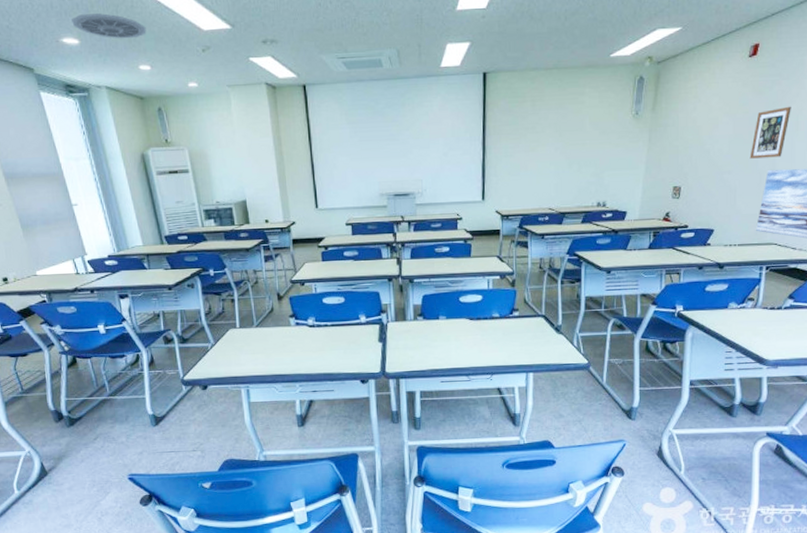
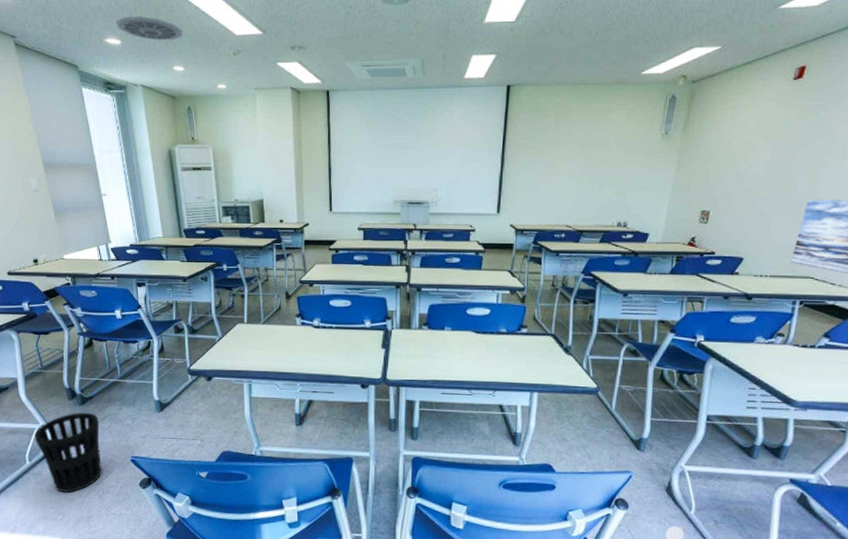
wastebasket: none [21,433,99,520] -> present [35,412,102,493]
wall art: present [750,106,791,159] -> none [788,132,839,186]

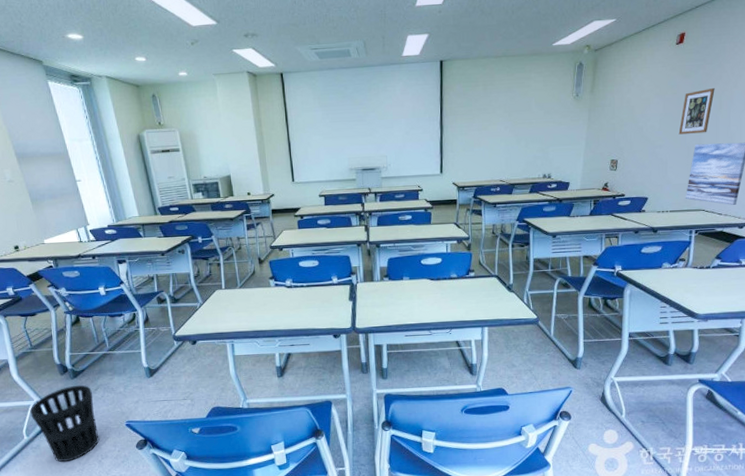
ceiling vent: present [116,16,183,41] -> none [76,12,142,34]
wall art: none [788,132,839,186] -> present [678,87,715,135]

